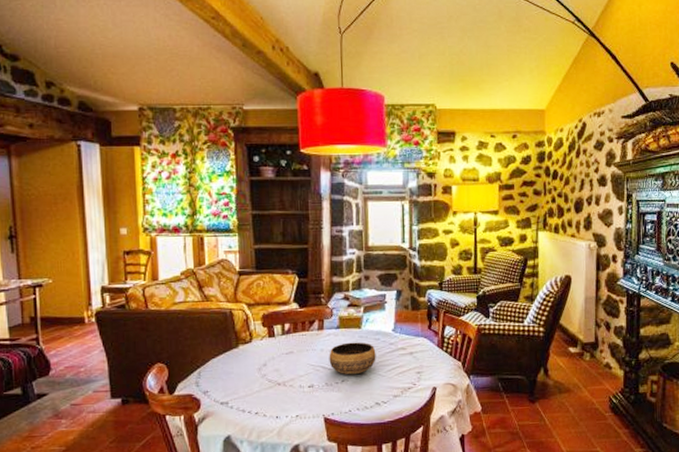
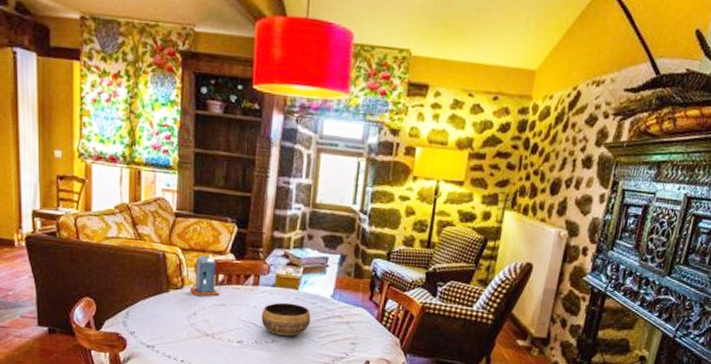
candle: none [258,305,287,348] -> present [189,253,219,297]

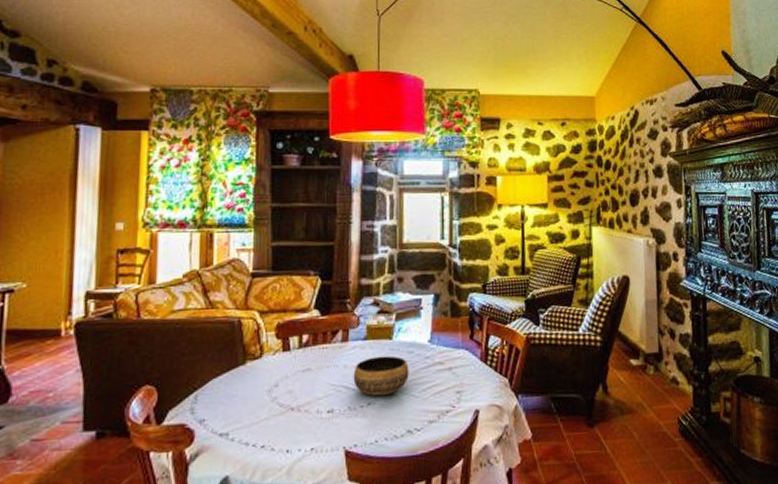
candle: present [189,253,219,297] -> none [269,312,304,365]

